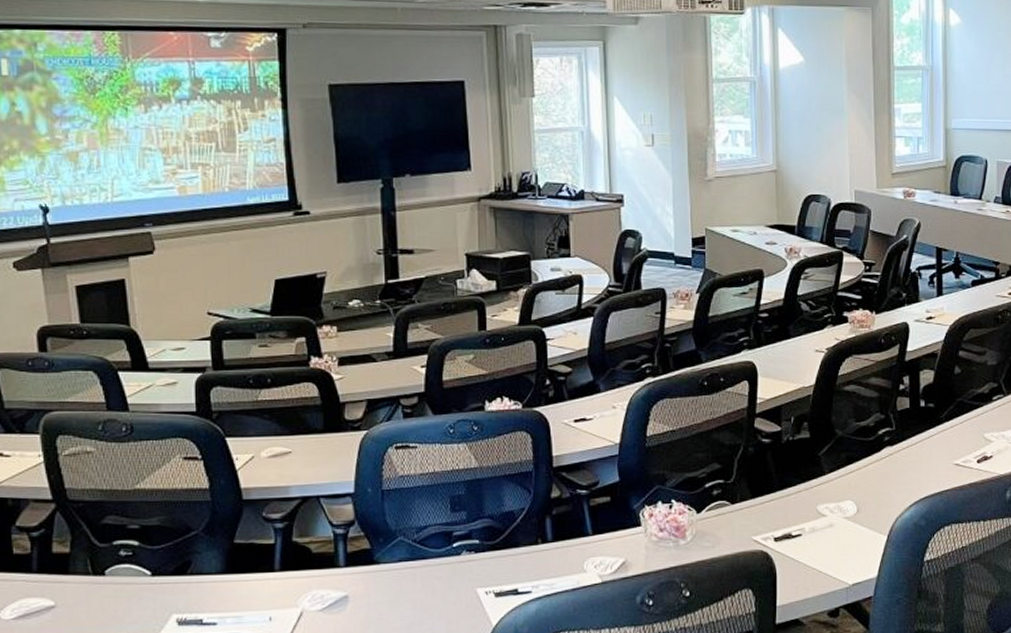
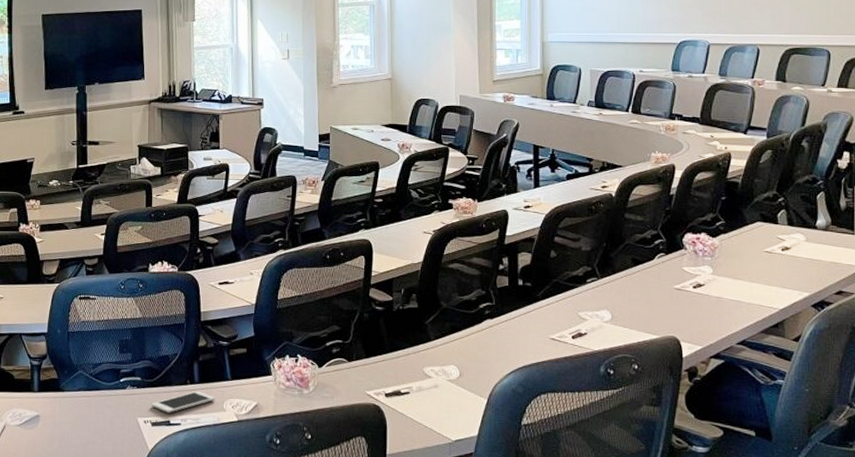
cell phone: none [493,550,574,580] -> present [151,390,215,413]

